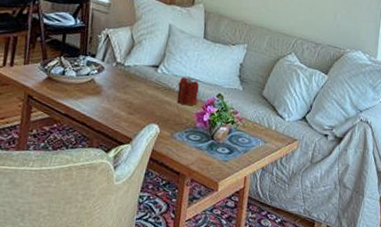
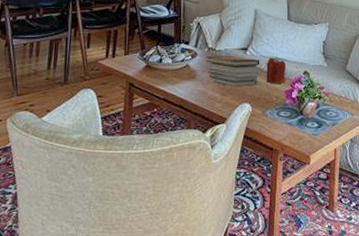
book stack: none [113,71,172,106] -> present [205,55,260,87]

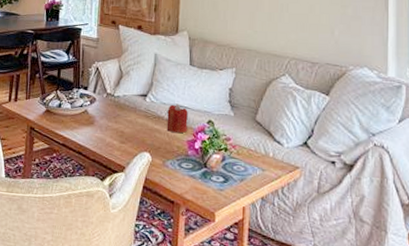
book stack: present [205,55,260,87] -> none [104,101,160,135]

